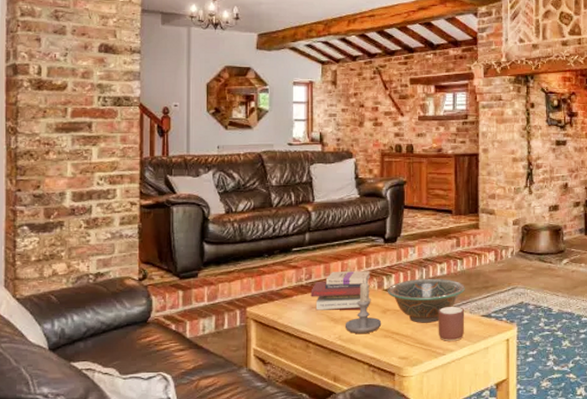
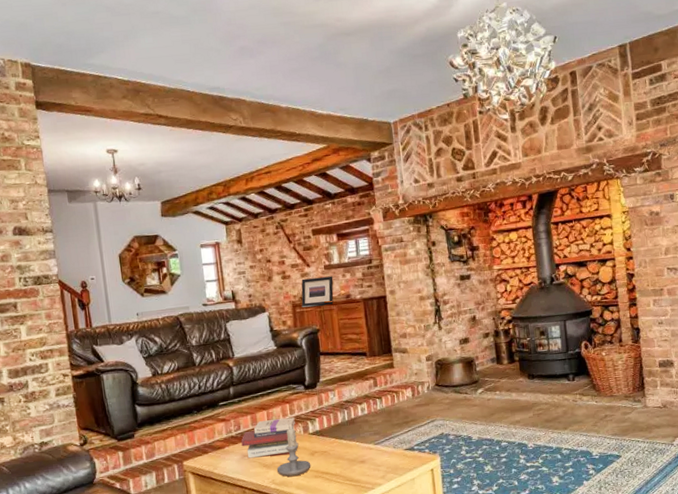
decorative bowl: present [387,278,465,323] -> none [312,418,387,462]
picture frame: none [391,127,426,158] -> present [301,276,334,307]
mug: present [438,306,465,341] -> none [363,442,390,477]

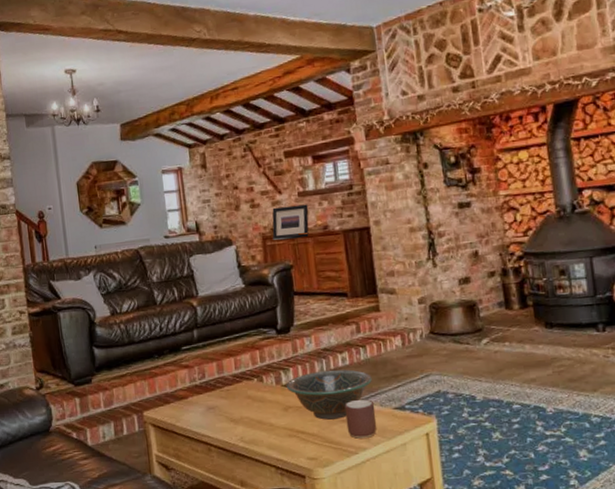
books: present [241,417,299,459] -> none [206,366,270,411]
candle: present [276,427,311,477] -> none [245,377,285,435]
decorative bowl: none [312,418,387,462] -> present [286,369,372,420]
mug: none [363,442,390,477] -> present [344,399,377,439]

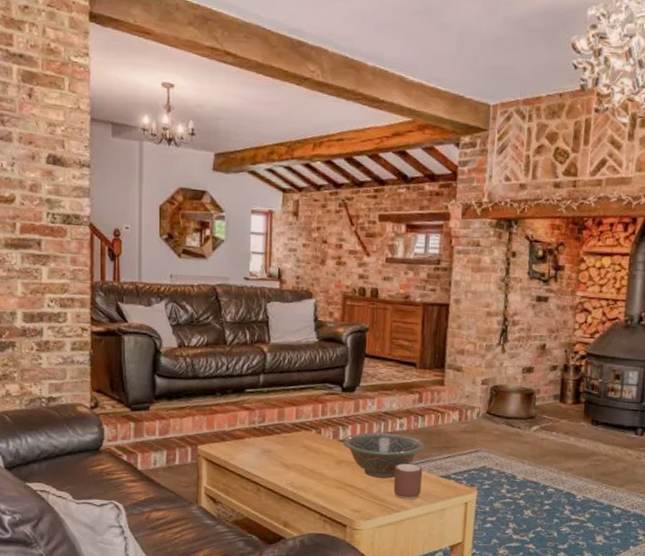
picture frame: present [272,204,309,240] -> none [353,268,394,304]

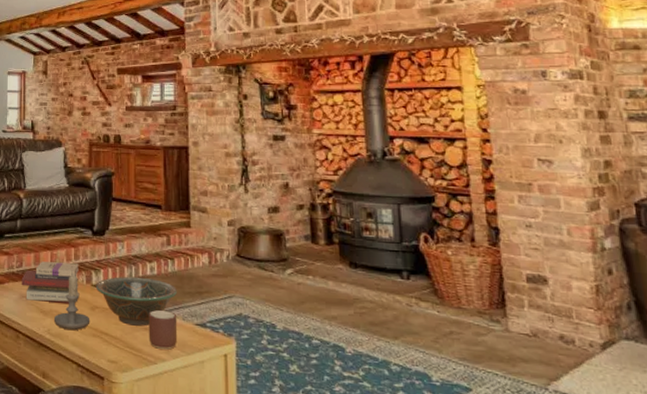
books: none [263,417,326,459] -> present [21,261,80,305]
candle: none [297,429,336,483] -> present [53,273,90,331]

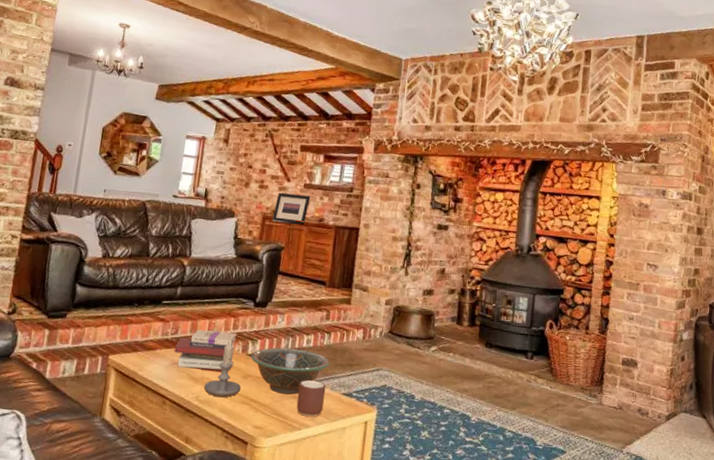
picture frame: none [99,117,134,149] -> present [272,192,311,226]

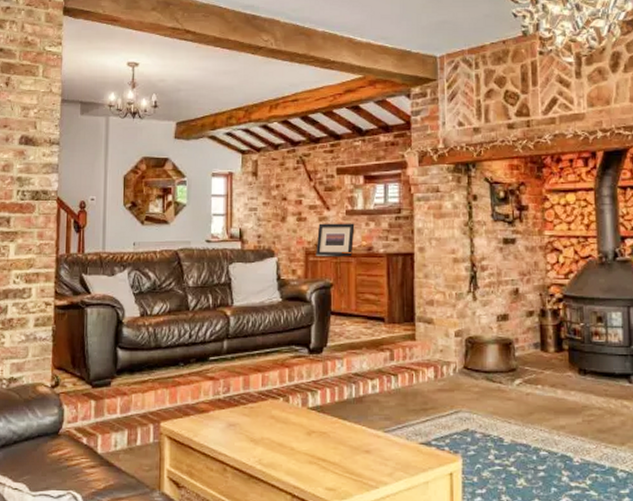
books: present [174,329,236,373] -> none [228,385,294,431]
candle: present [203,342,241,398] -> none [265,396,306,459]
decorative bowl: present [250,347,330,395] -> none [312,396,400,449]
mug: present [296,379,327,417] -> none [369,430,401,472]

